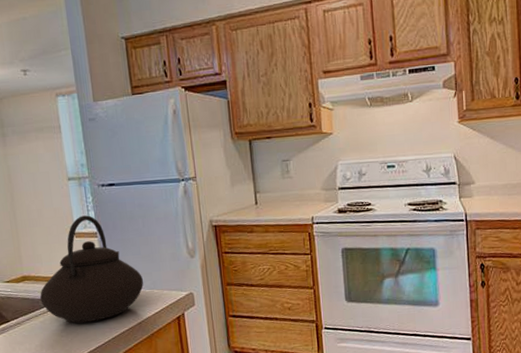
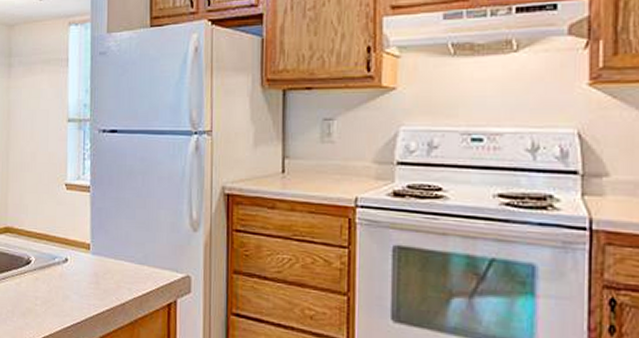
teapot: present [40,215,144,323] -> none [20,164,135,293]

